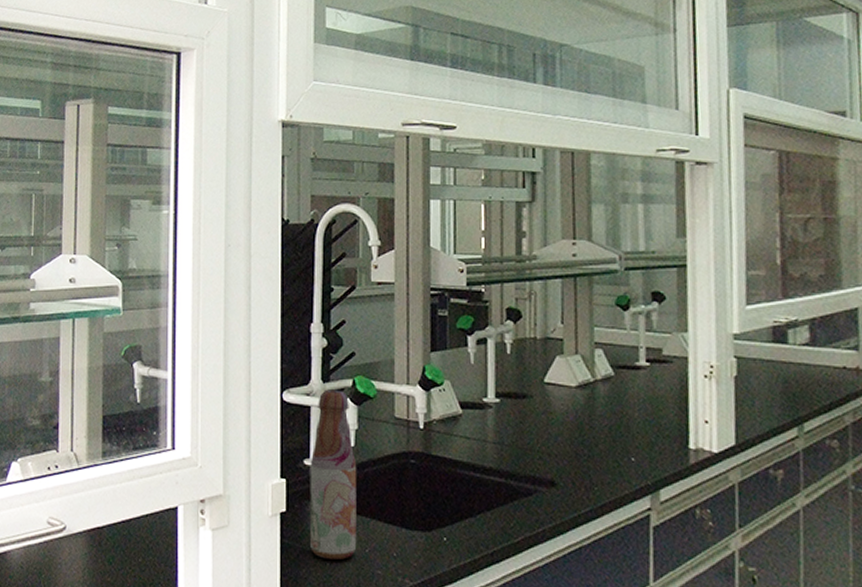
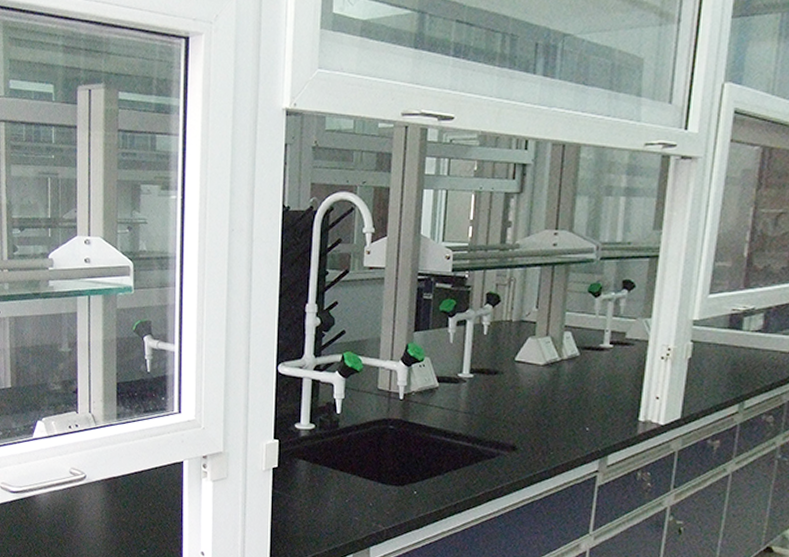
bottle: present [310,389,357,560] -> none [298,363,342,508]

